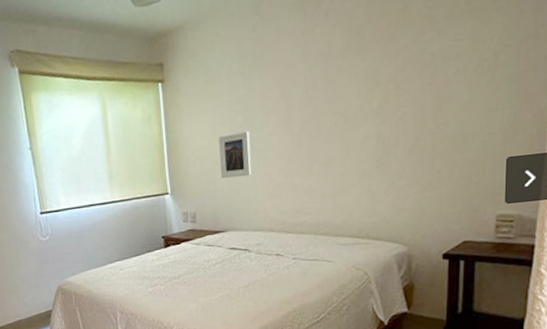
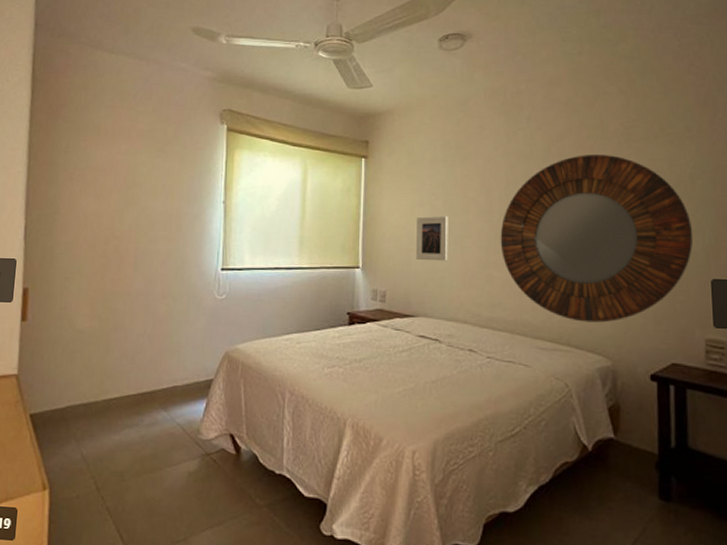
home mirror: none [301,41,493,216] -> present [500,155,694,323]

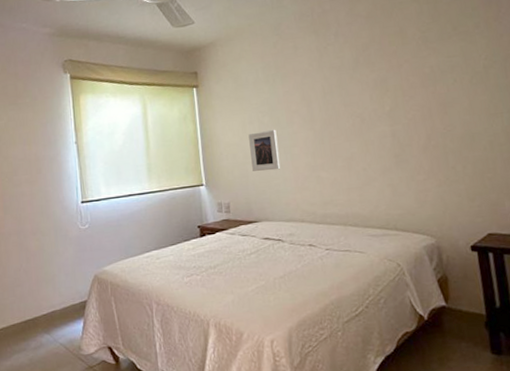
home mirror: present [500,155,694,323] -> none [323,57,494,208]

